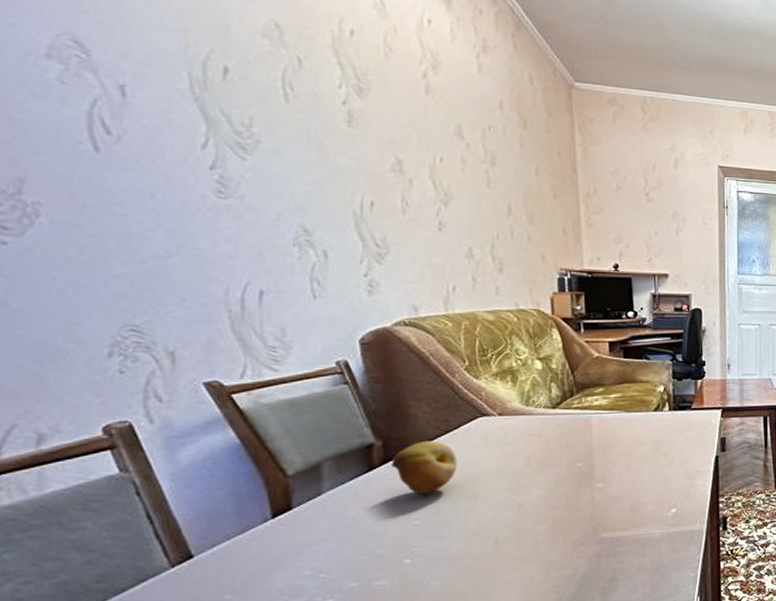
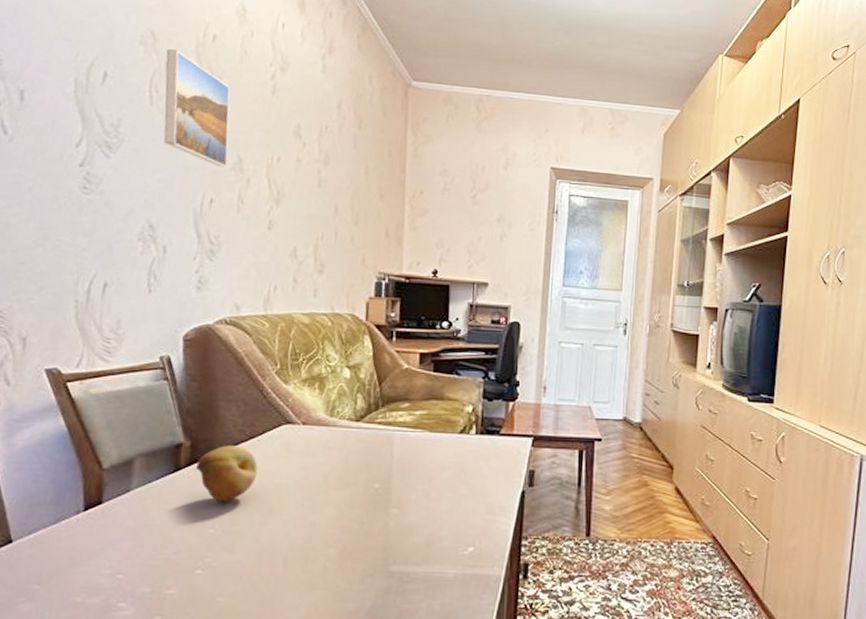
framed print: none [298,43,384,169] -> present [164,49,231,167]

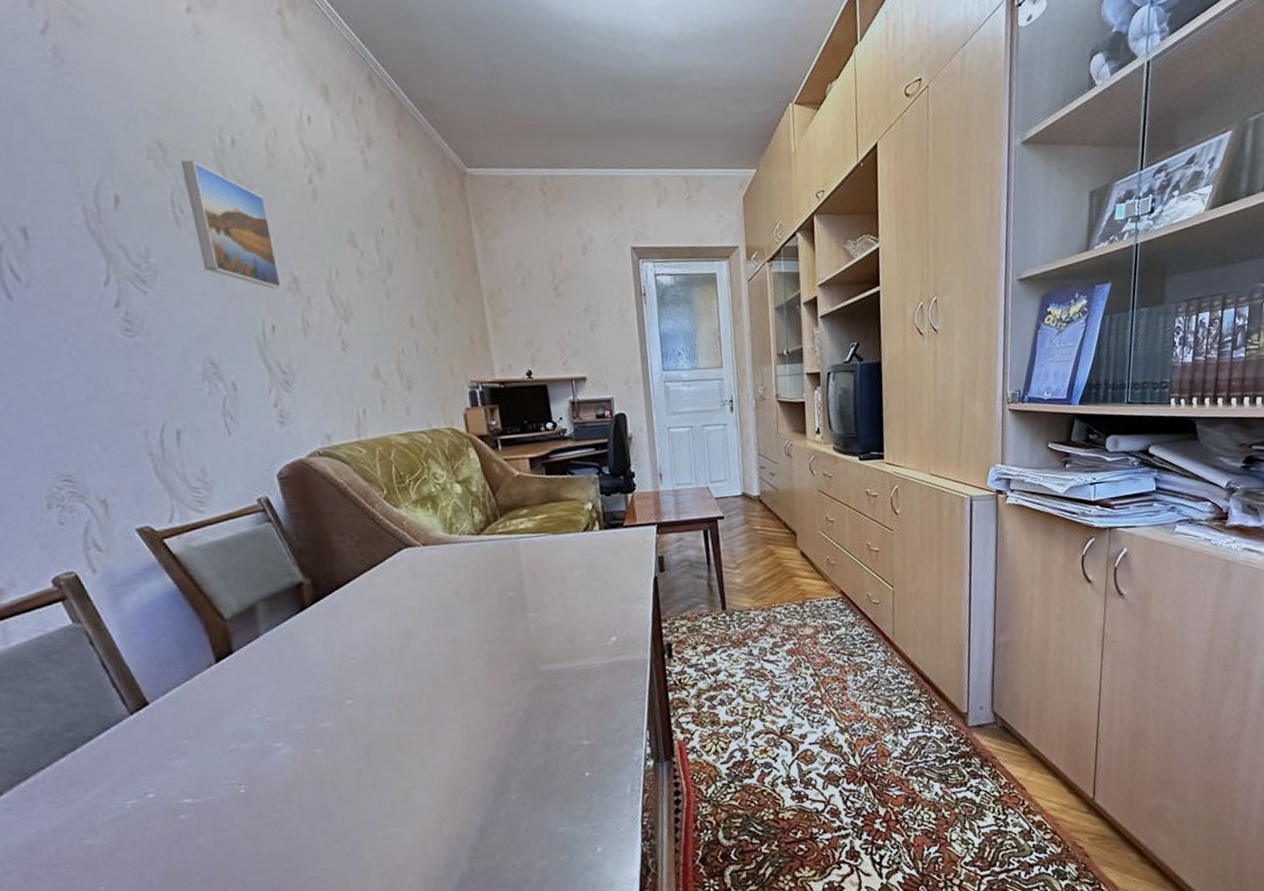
fruit: present [196,445,258,502] -> none [322,576,387,633]

